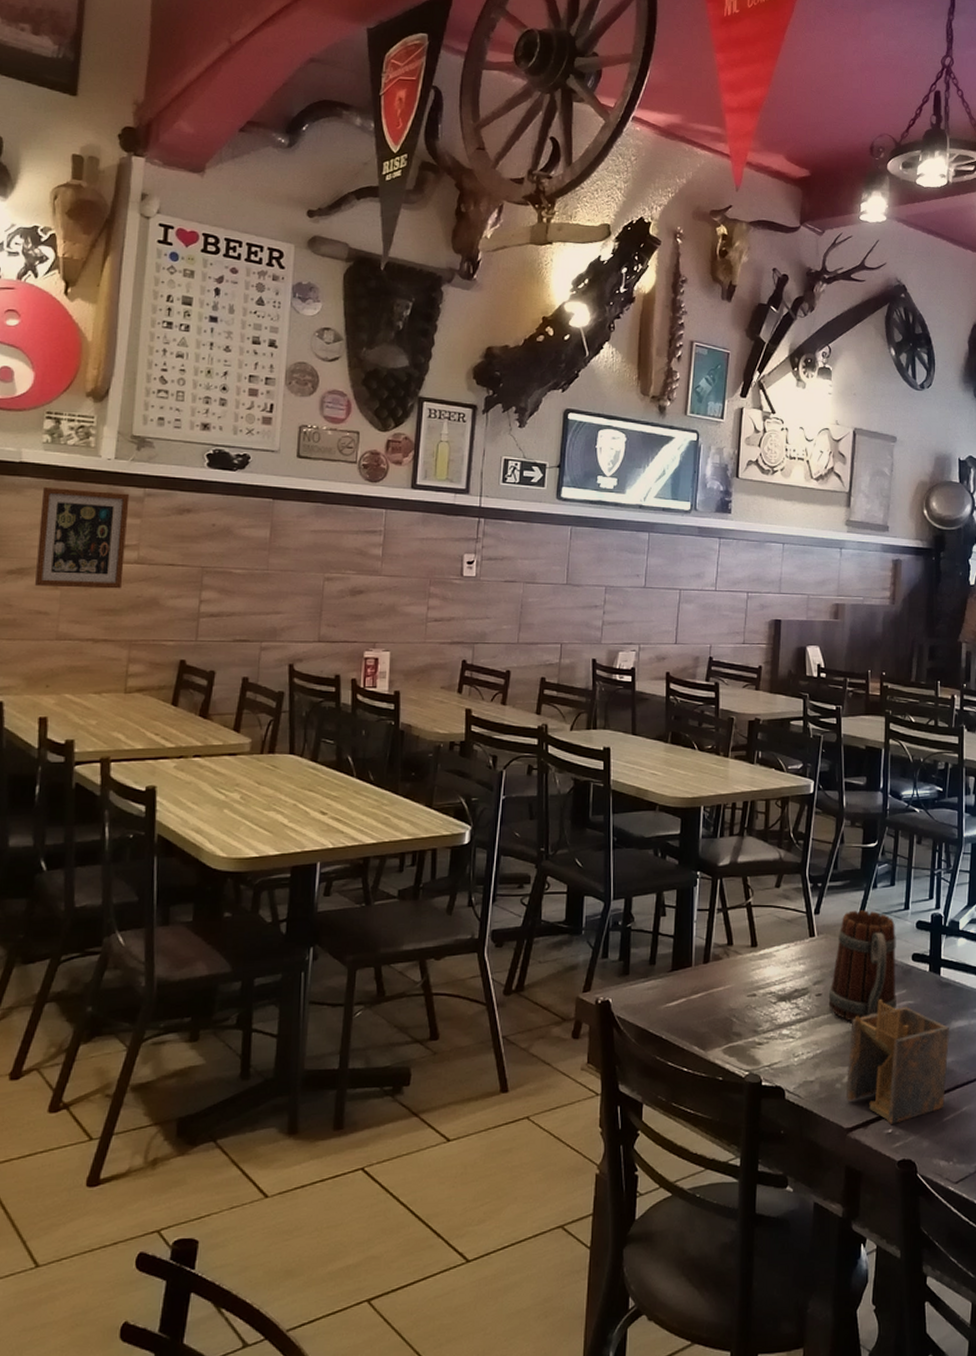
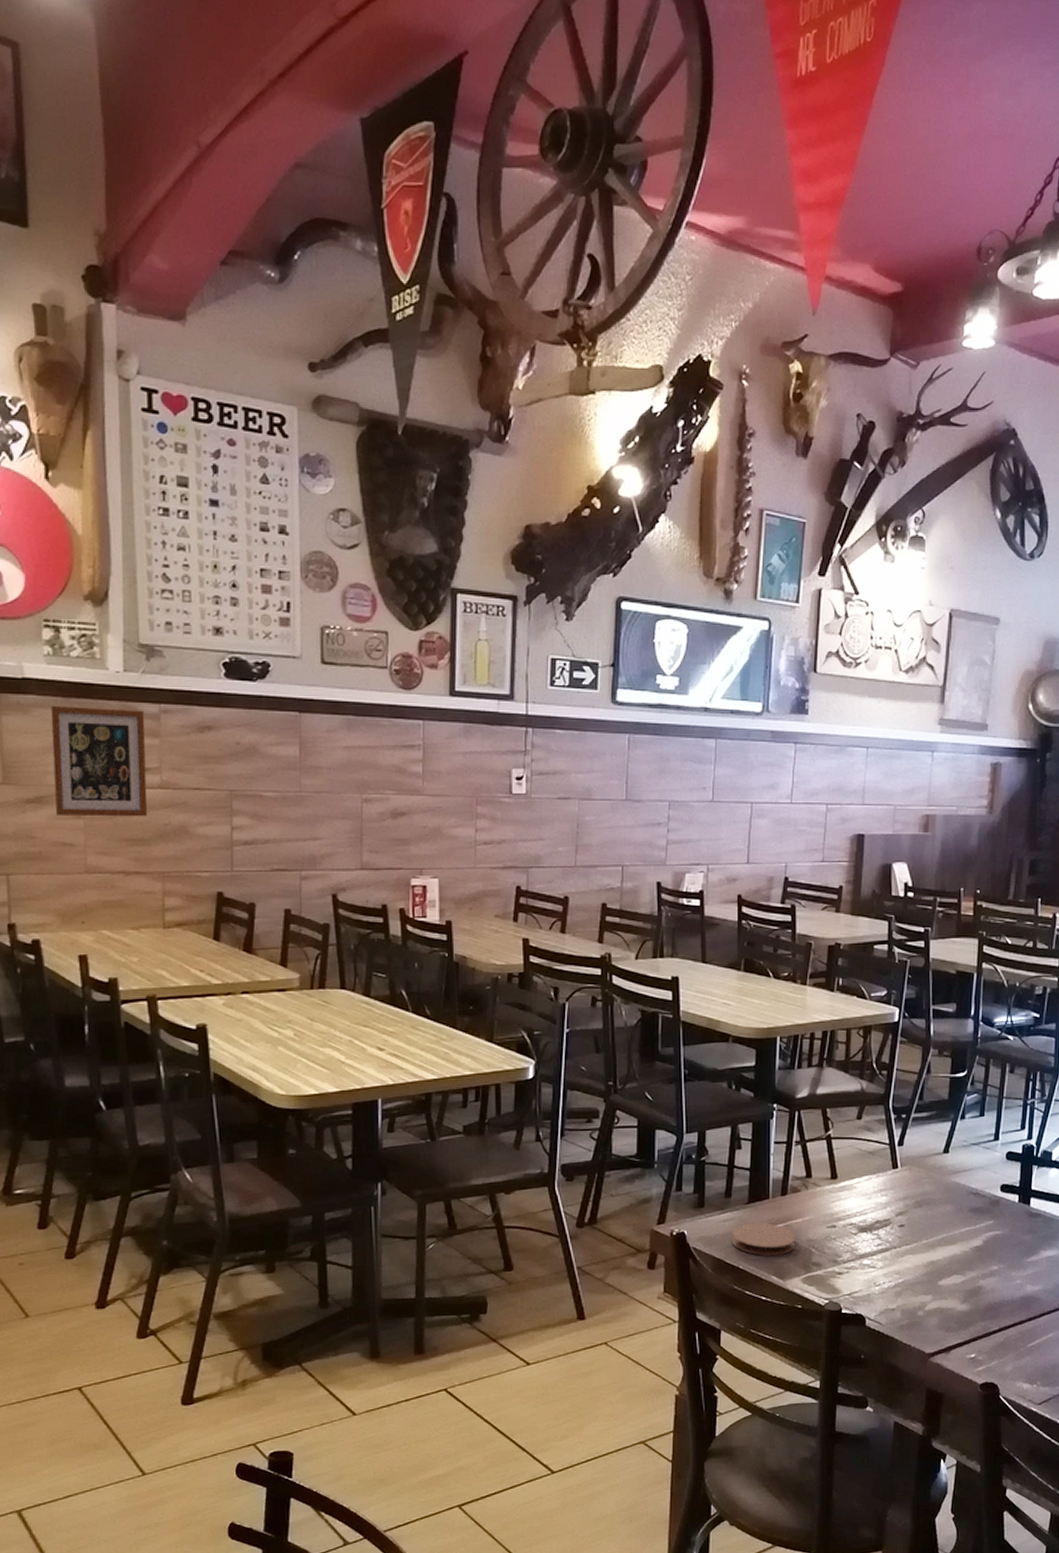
coaster: none [655,991,717,1025] -> present [731,1223,796,1256]
beer mug: present [828,910,896,1022] -> none [911,1141,984,1252]
napkin holder: present [845,1000,950,1124] -> none [928,1230,1039,1349]

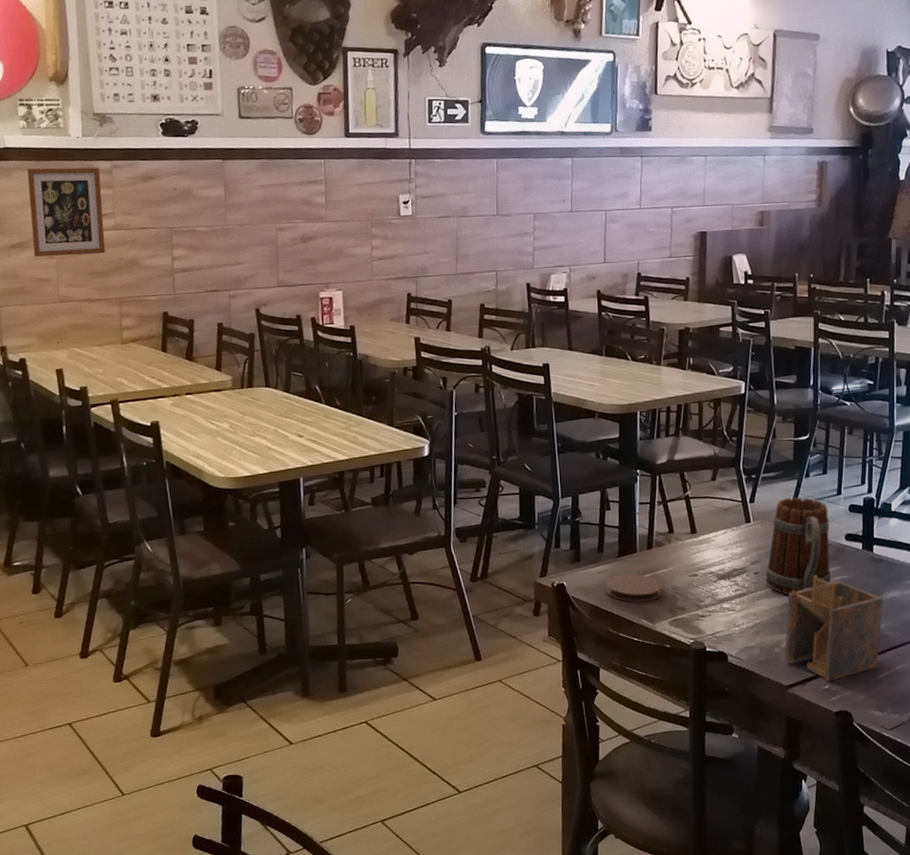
beer mug: none [911,1141,984,1252] -> present [765,497,831,596]
napkin holder: none [928,1230,1039,1349] -> present [784,575,883,681]

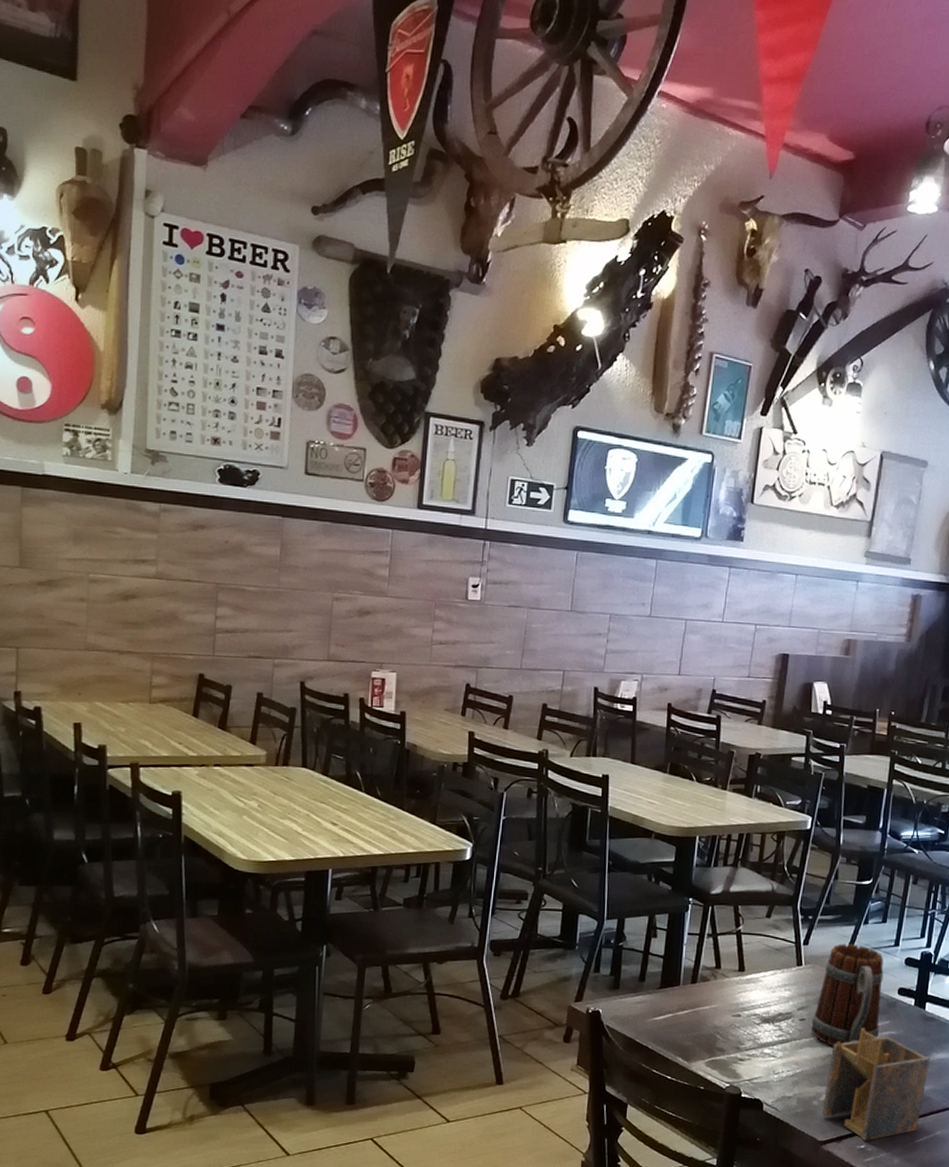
picture frame: present [27,167,106,257] -> none [64,500,146,603]
coaster: present [605,573,662,602] -> none [642,1006,703,1039]

